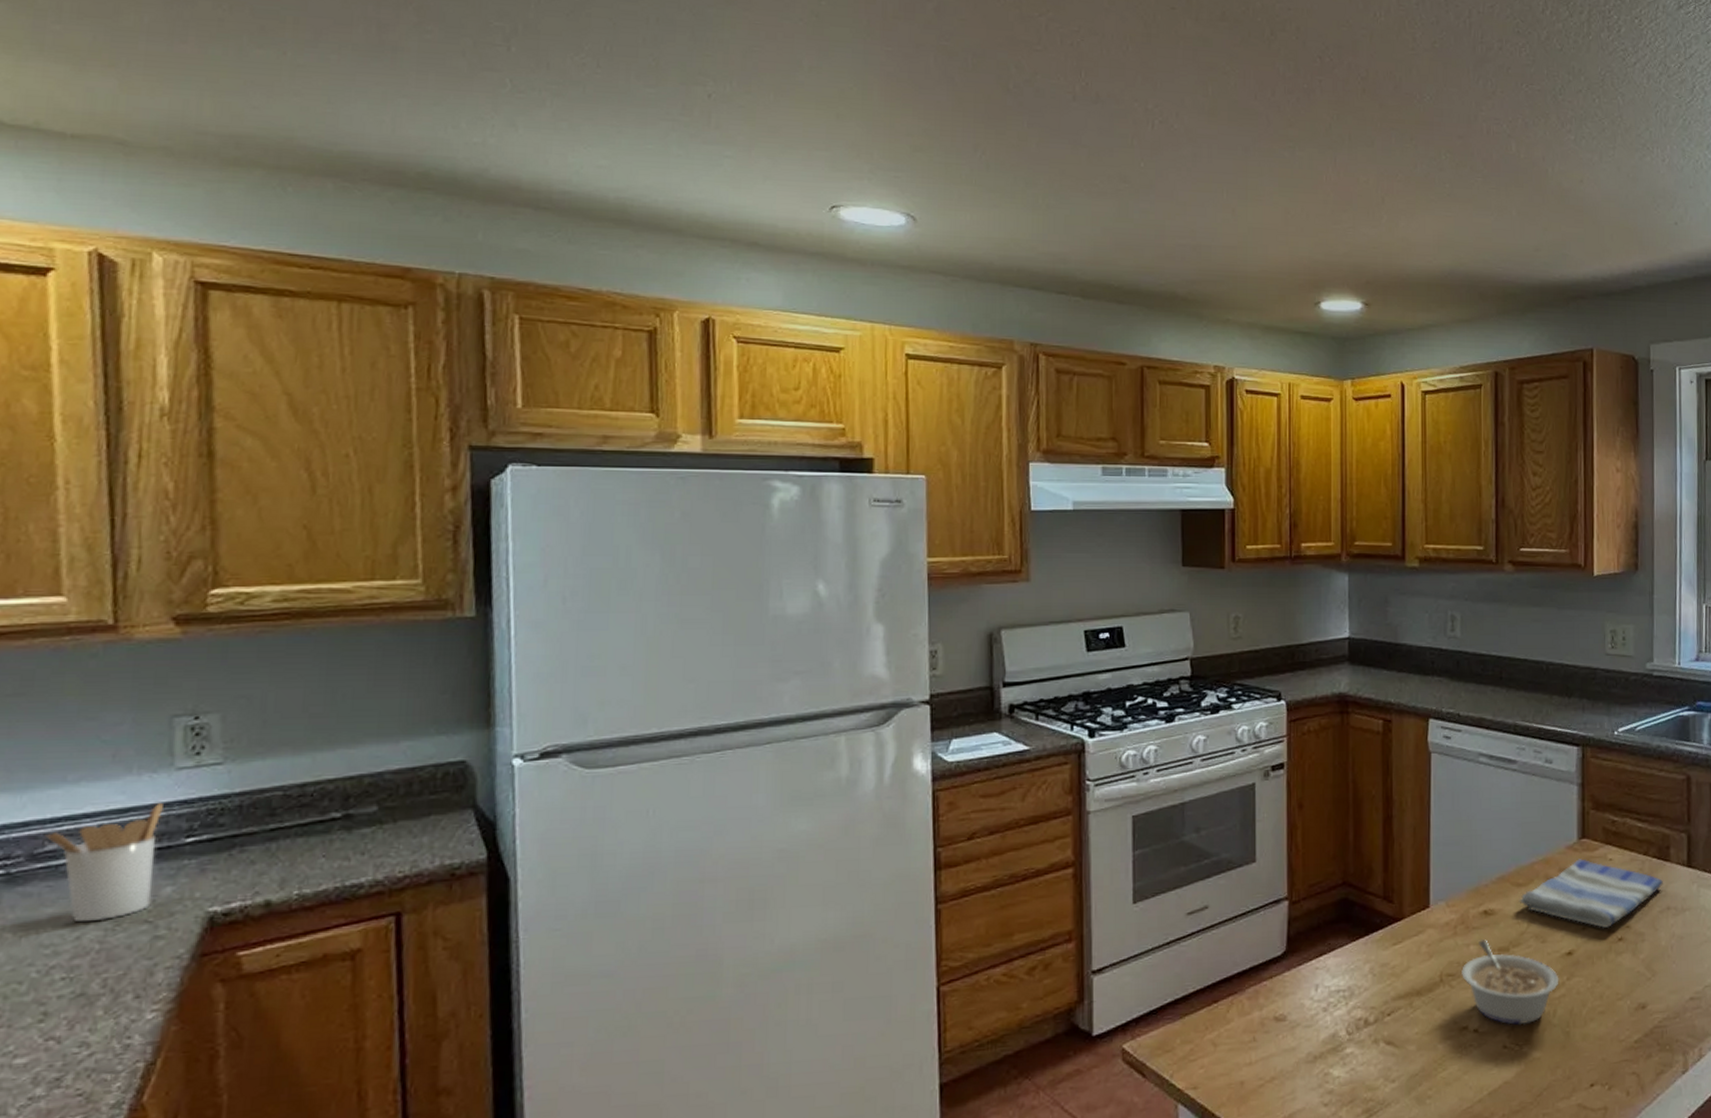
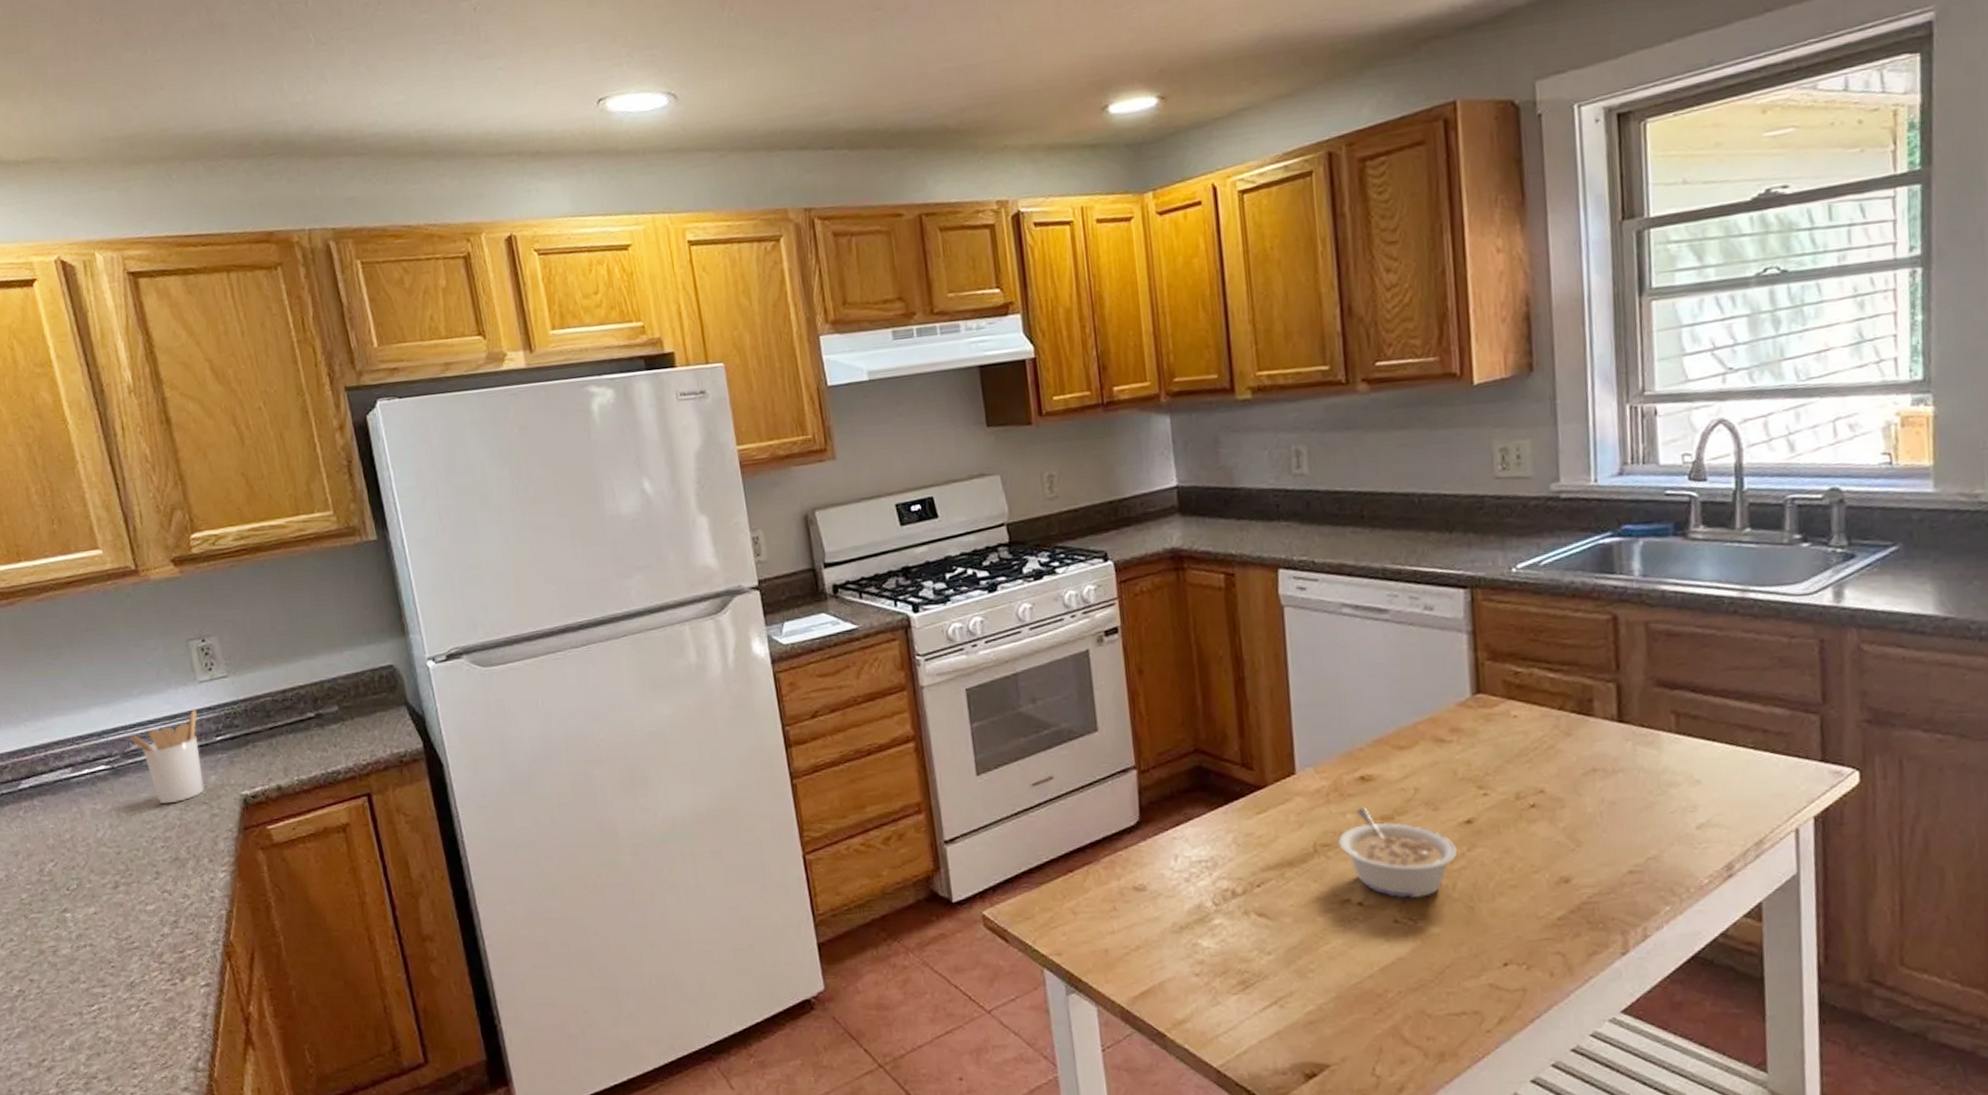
dish towel: present [1519,859,1663,928] -> none [1402,716,1586,794]

